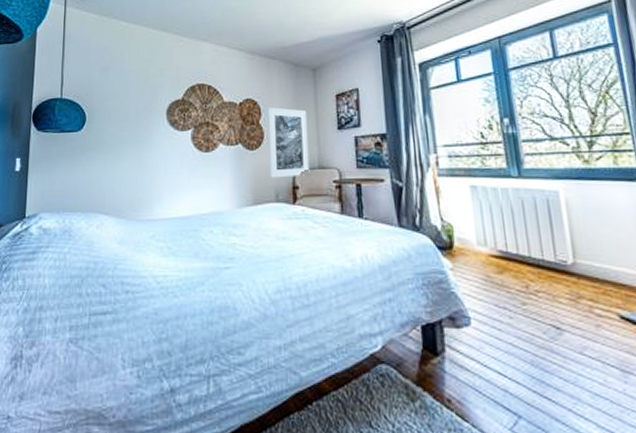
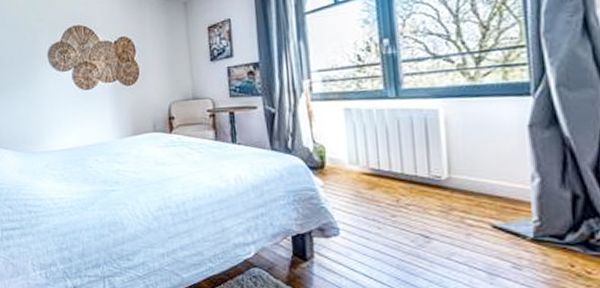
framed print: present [268,106,310,178] -> none [141,43,185,111]

